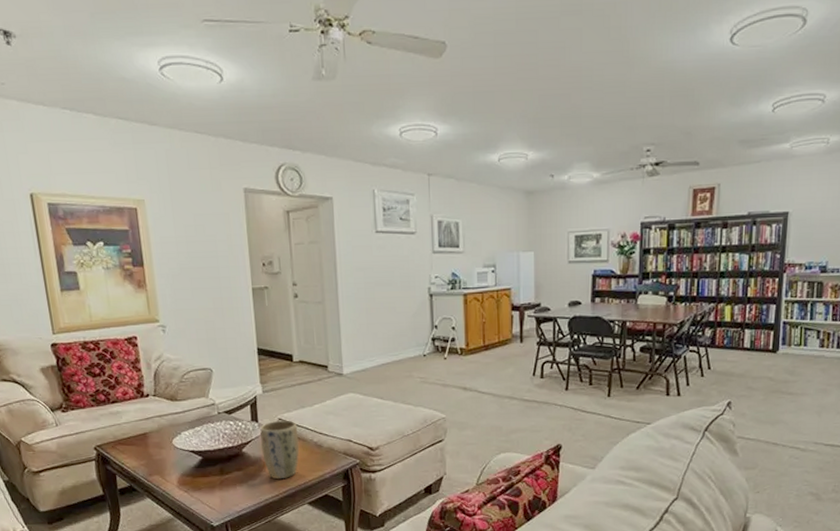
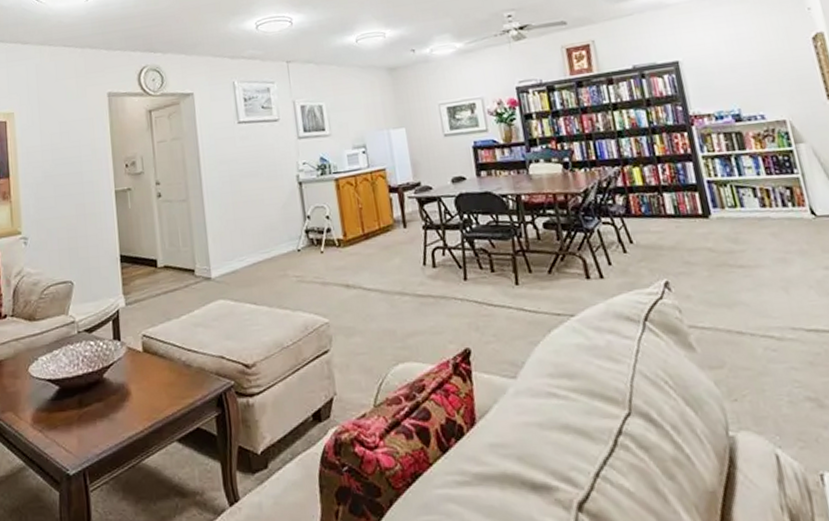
plant pot: present [260,420,300,480] -> none [123,336,167,411]

